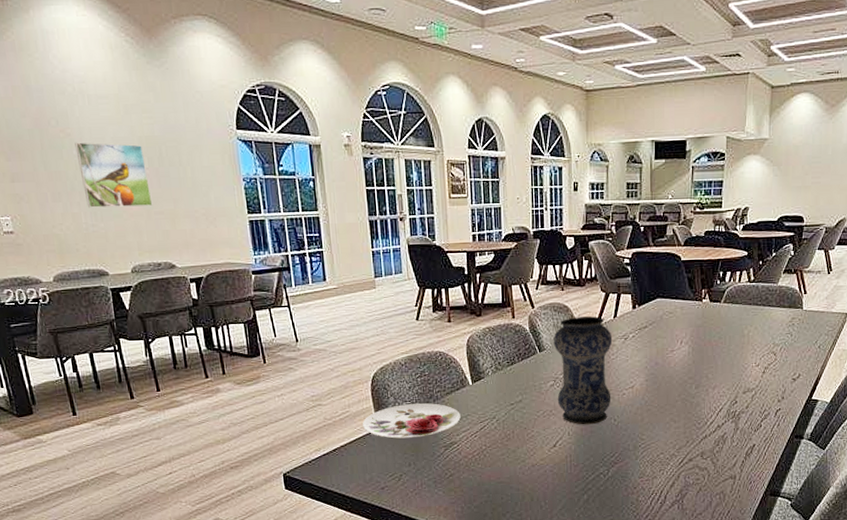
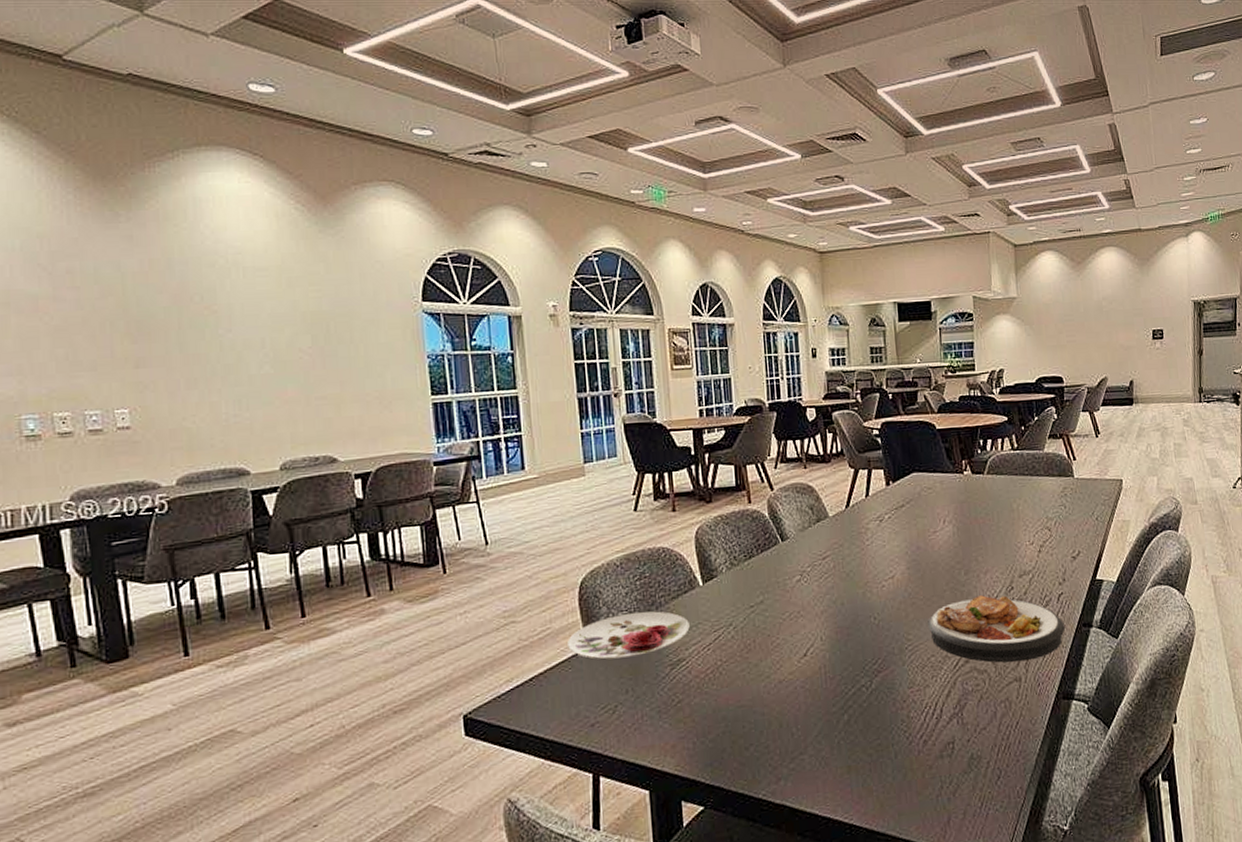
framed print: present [74,142,153,208] -> none [221,319,314,395]
vase: present [553,316,613,425] -> none [797,496,869,627]
plate: none [660,407,779,464] -> present [928,595,1065,663]

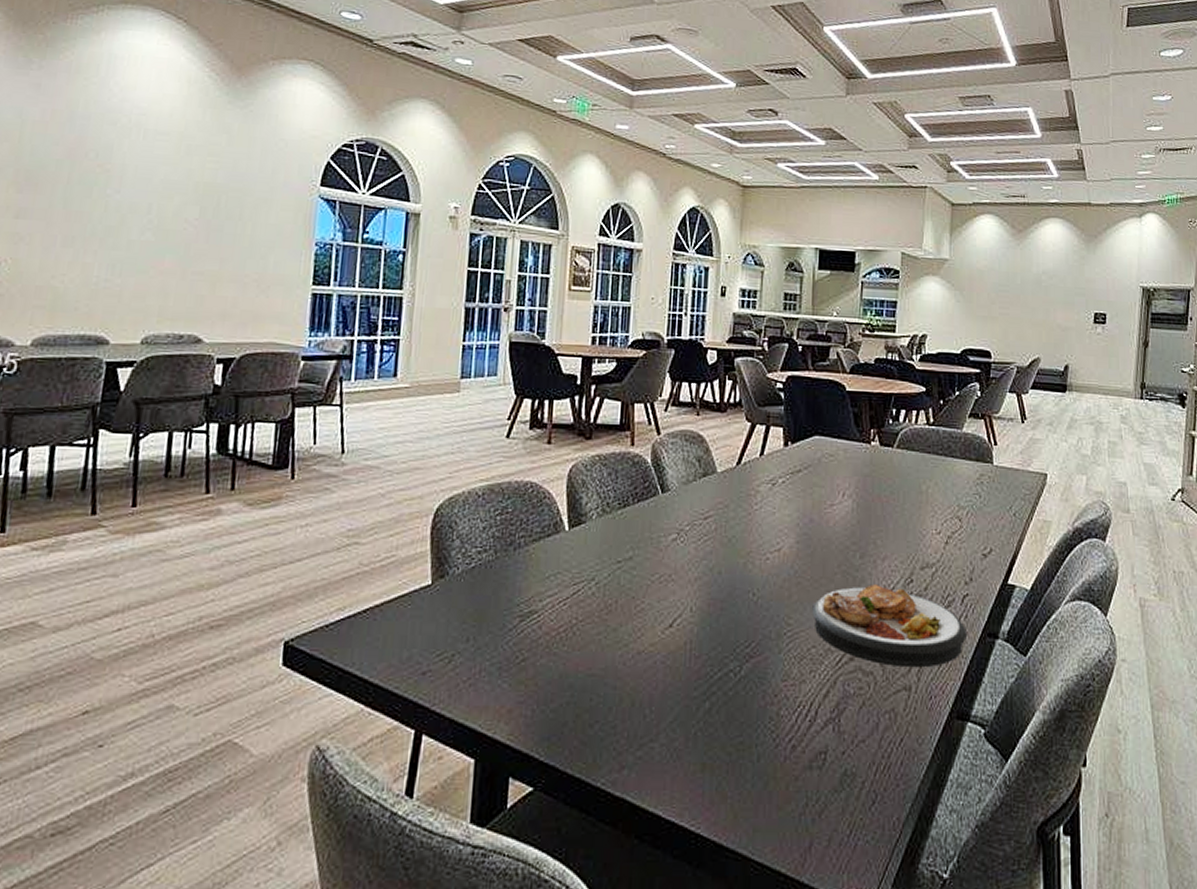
plate: present [567,611,690,659] -> none [411,550,548,600]

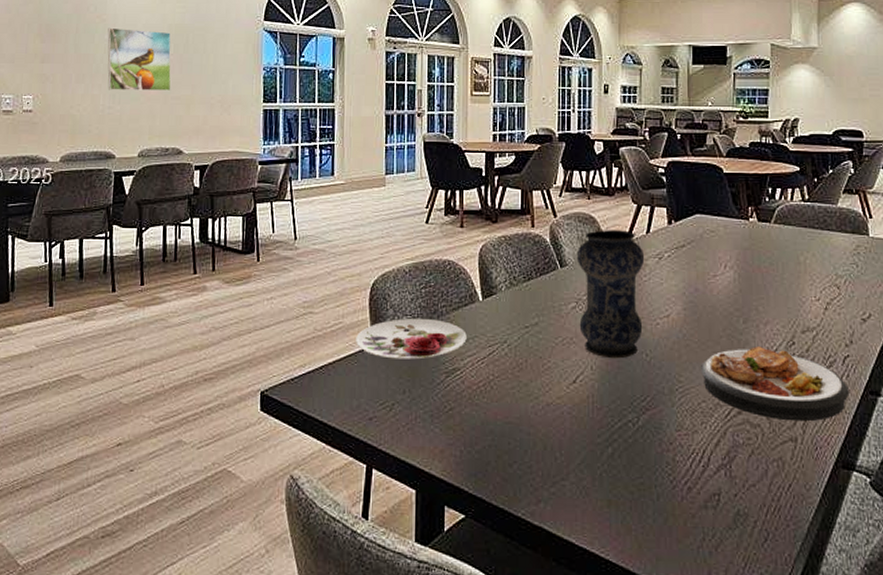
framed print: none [105,180,197,264] -> present [107,27,172,91]
plate: none [411,550,548,600] -> present [356,318,467,359]
vase: none [679,451,757,599] -> present [576,230,645,359]

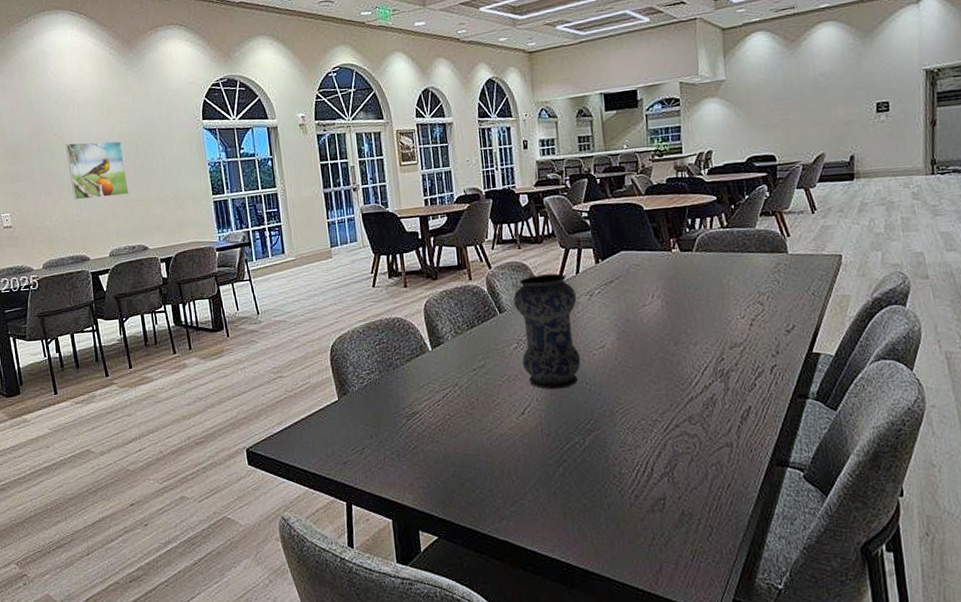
plate: present [356,318,467,359] -> none [323,371,422,409]
plate: present [701,346,849,422] -> none [638,365,779,429]

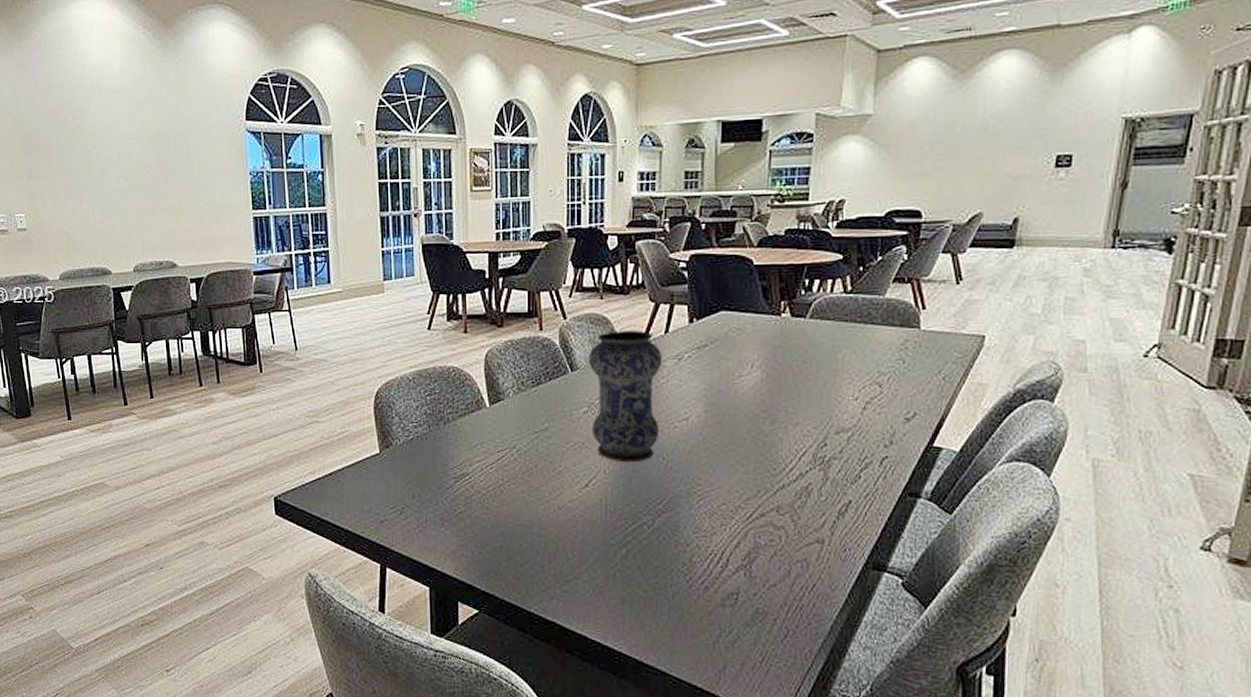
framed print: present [65,141,129,200] -> none [88,137,159,204]

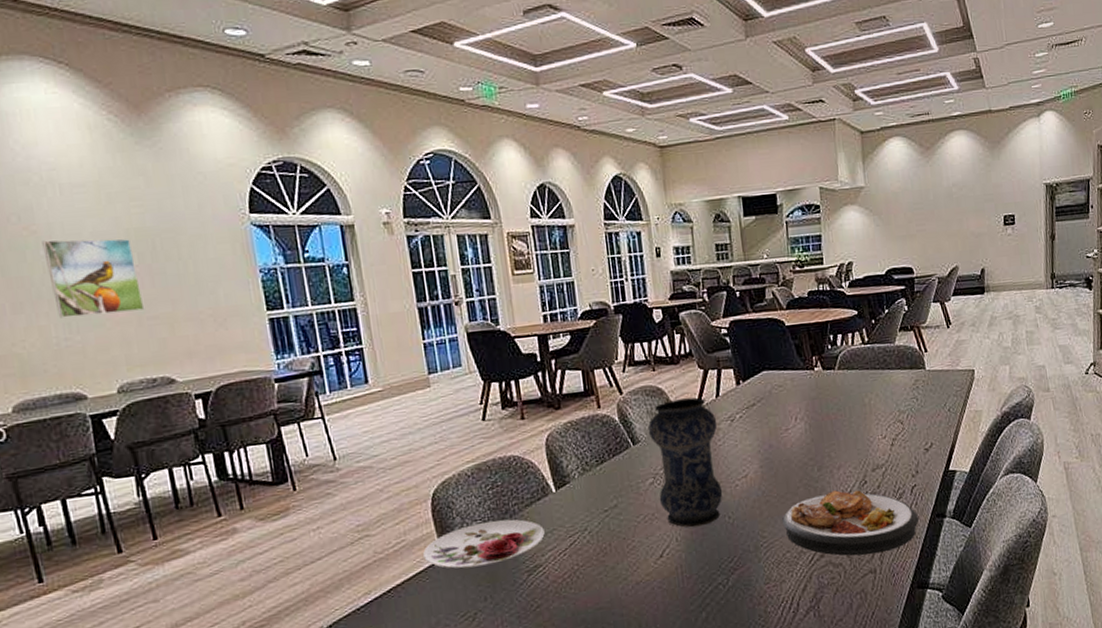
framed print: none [88,137,159,204] -> present [42,238,145,318]
plate: none [363,425,474,465] -> present [423,519,545,568]
plate: none [722,448,885,524] -> present [782,490,919,556]

